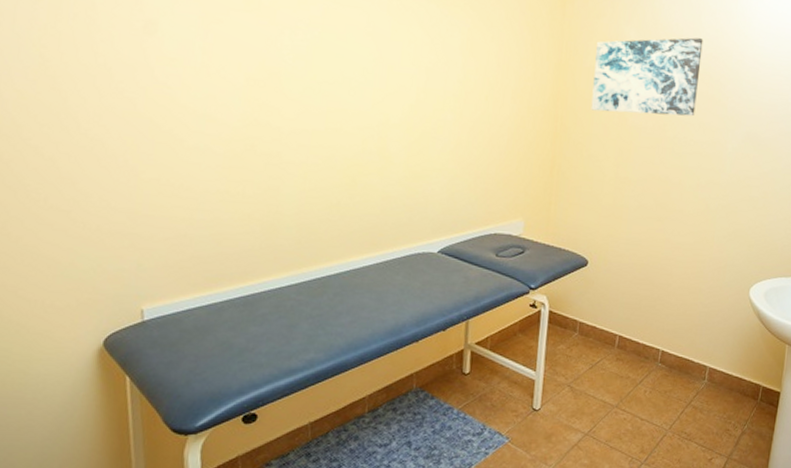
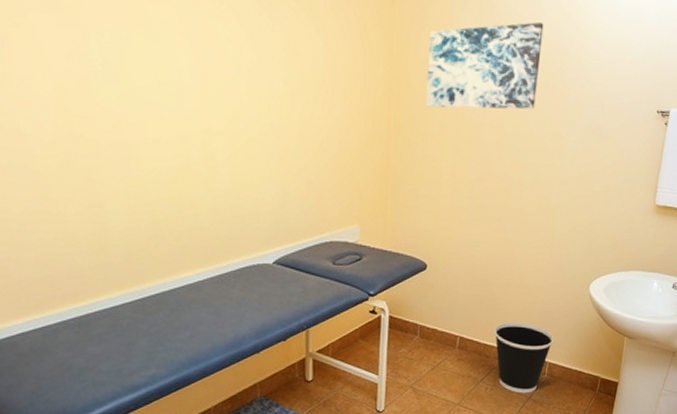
wastebasket: none [653,323,714,399] -> present [494,322,554,394]

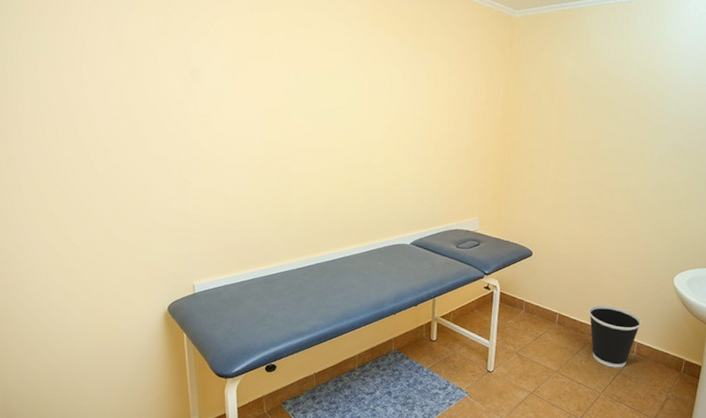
wall art: present [425,22,544,110] -> none [534,63,633,131]

